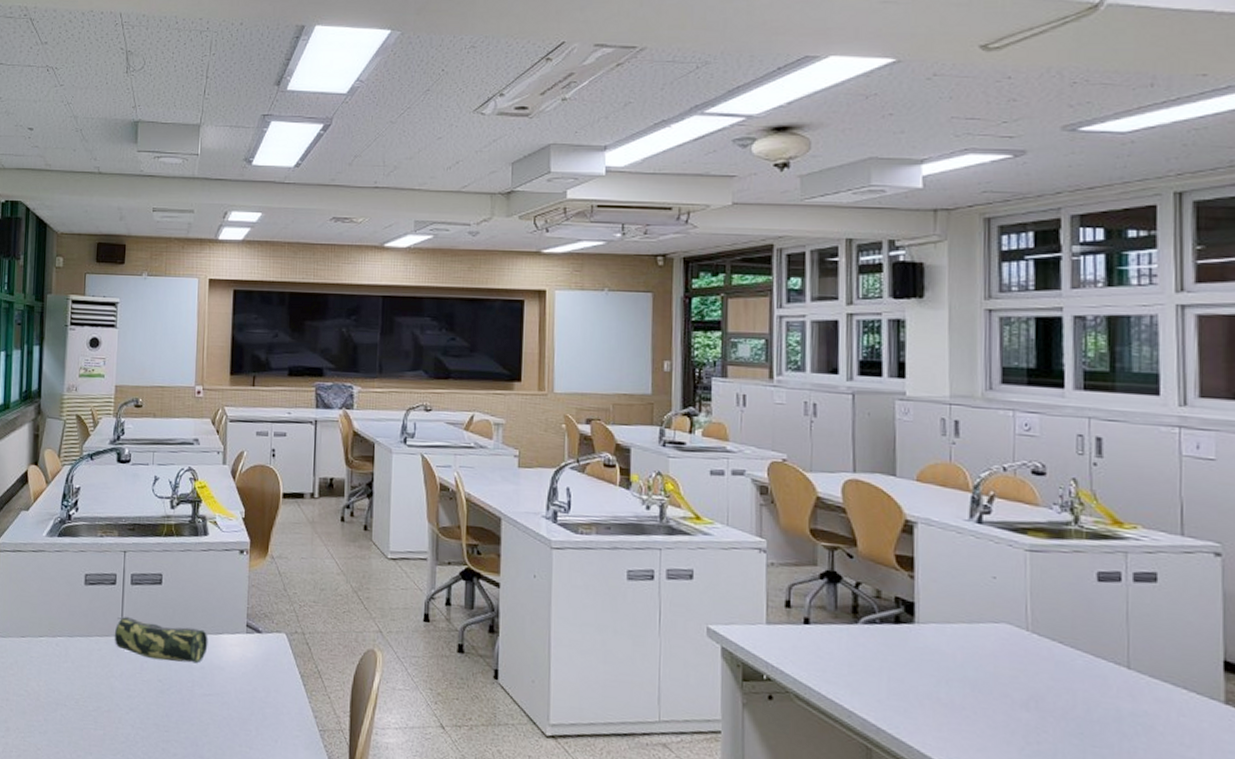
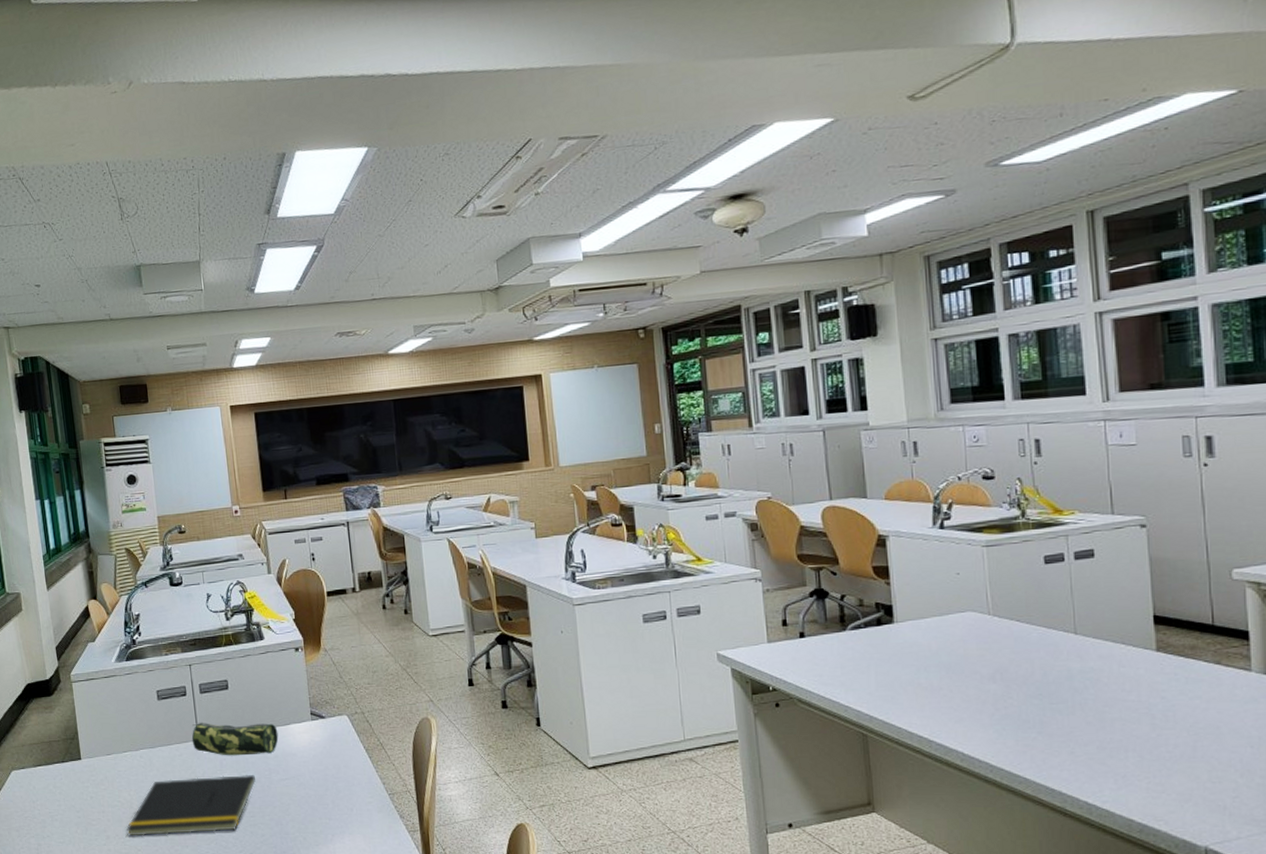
notepad: none [28,674,176,743] -> present [126,775,256,836]

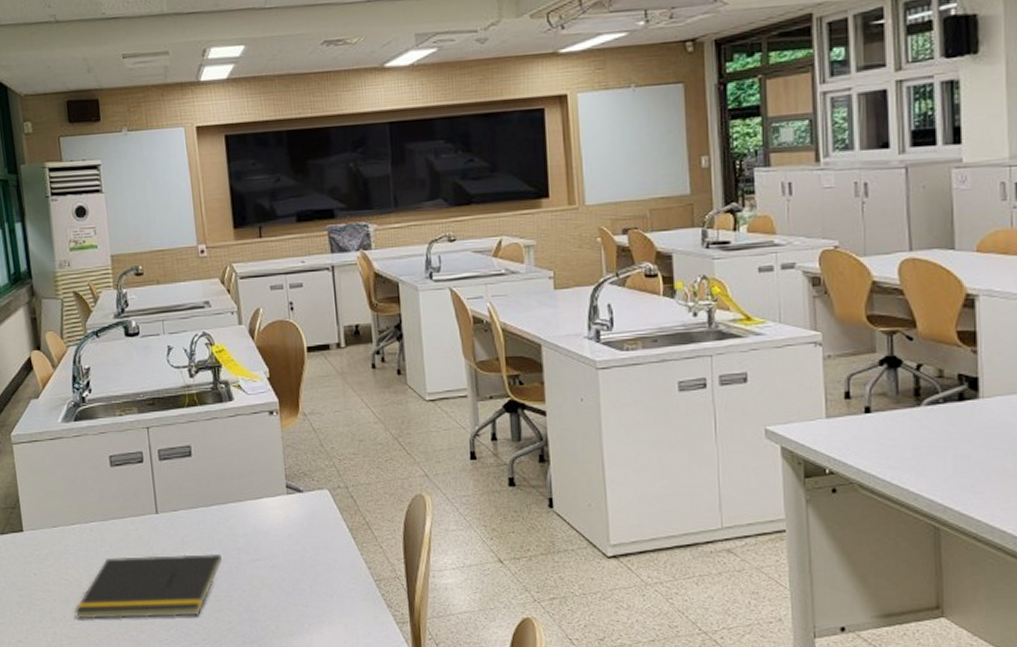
pencil case: present [191,722,279,756] -> none [149,492,249,532]

